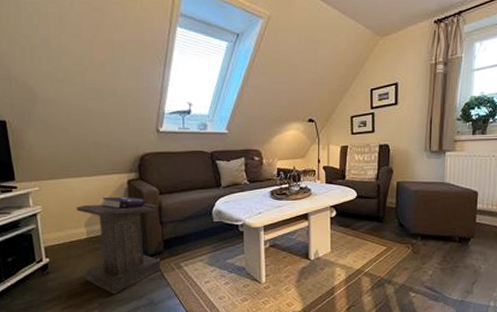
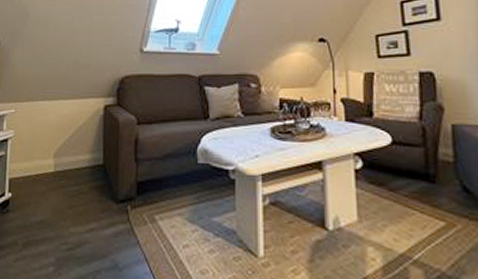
lectern: present [76,196,161,295] -> none [46,123,134,249]

